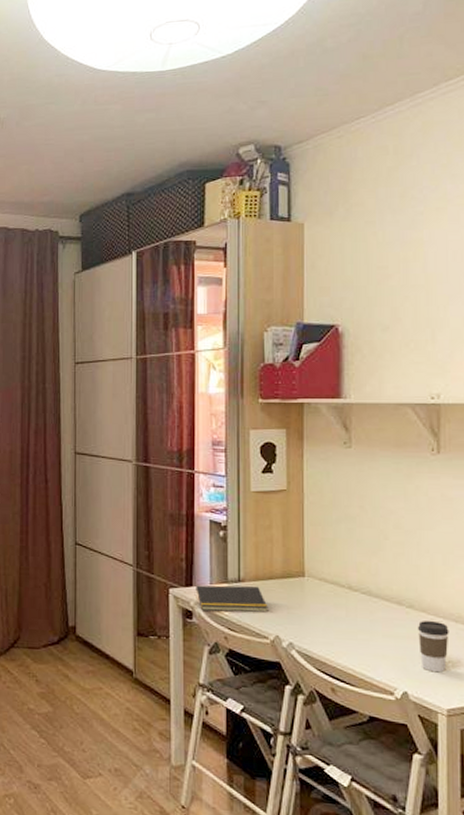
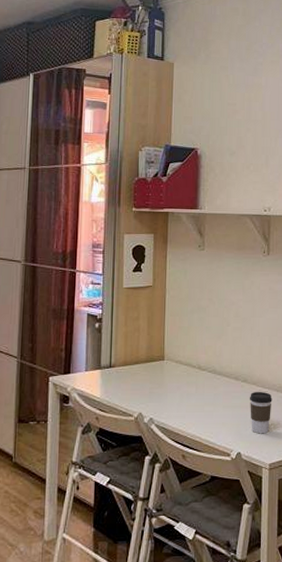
notepad: present [194,585,268,613] -> none [71,370,134,394]

